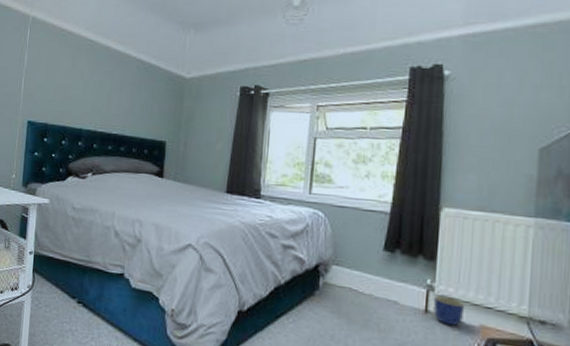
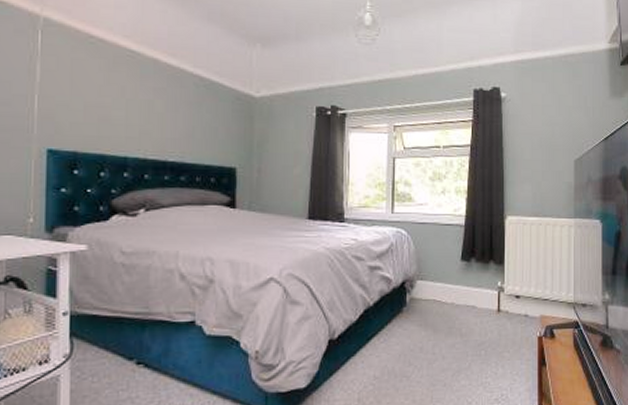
planter: present [434,295,465,326] -> none [505,294,529,320]

